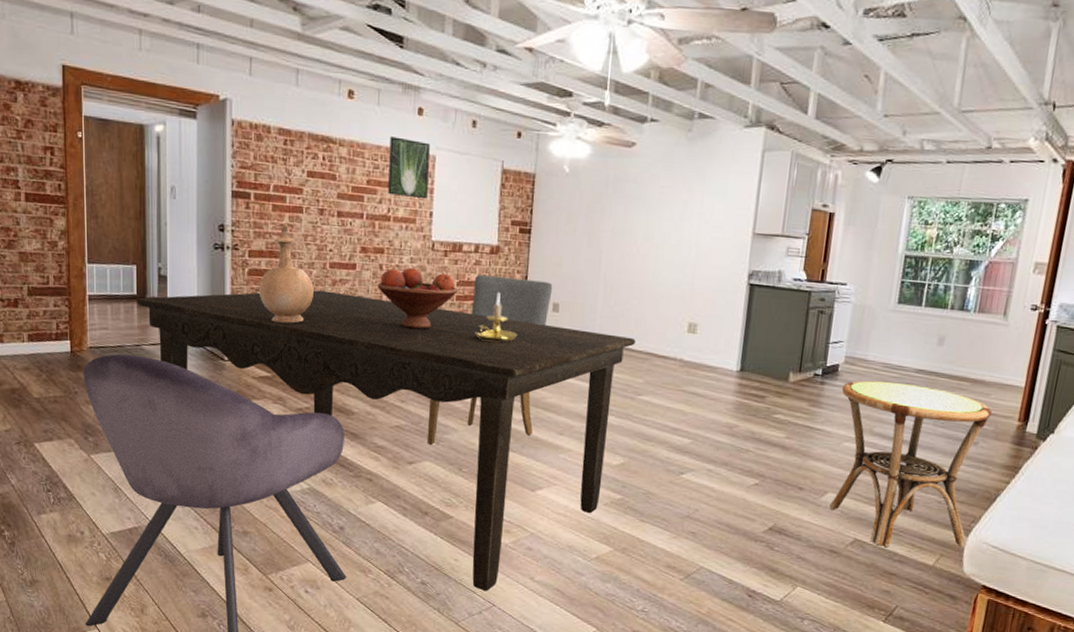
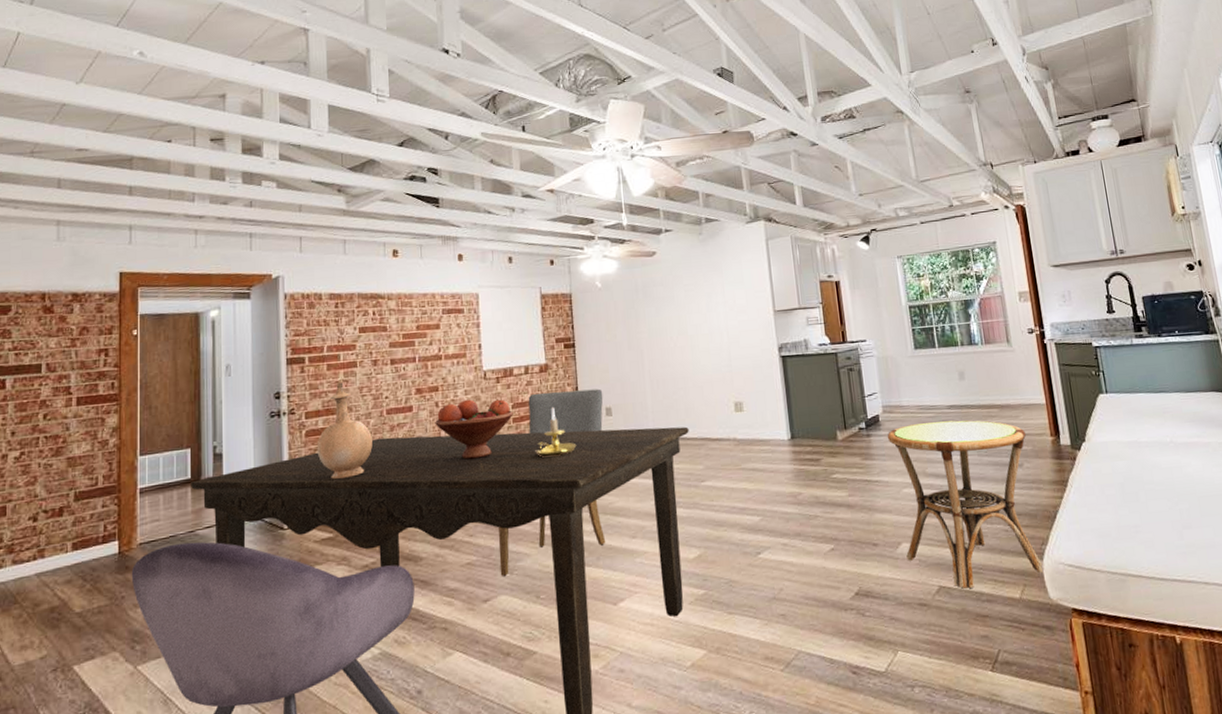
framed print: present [388,136,430,200] -> none [435,283,475,336]

